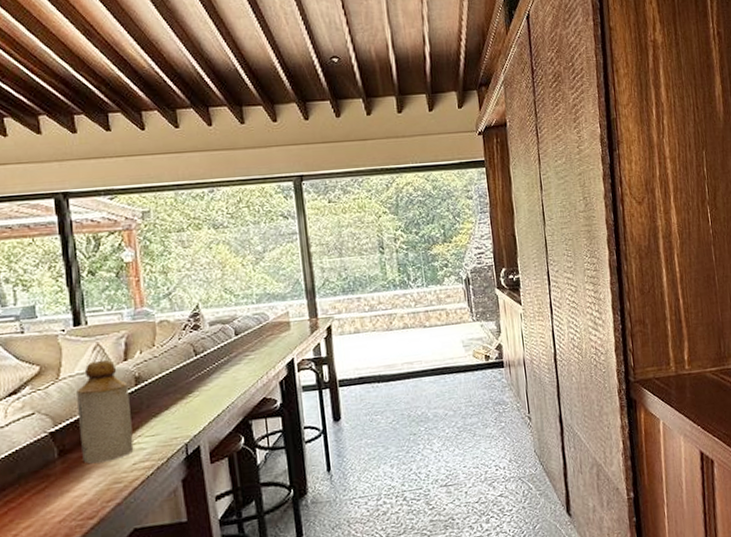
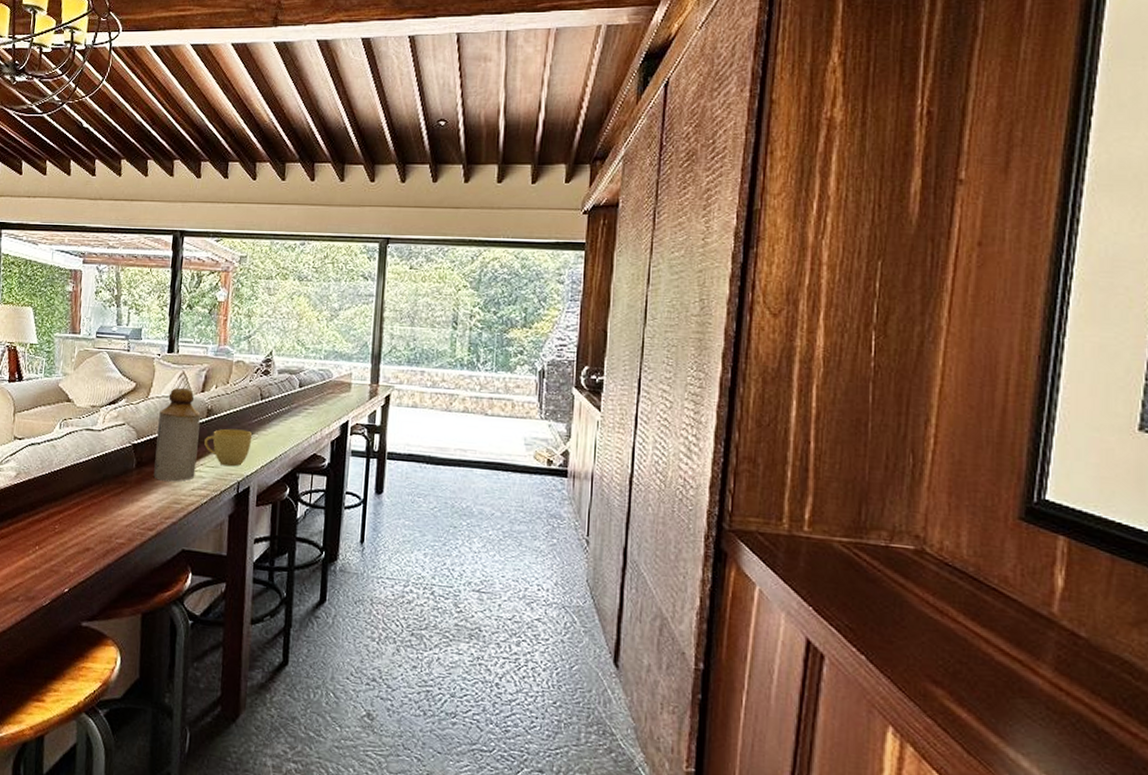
cup: none [138,389,193,432] -> present [204,428,253,467]

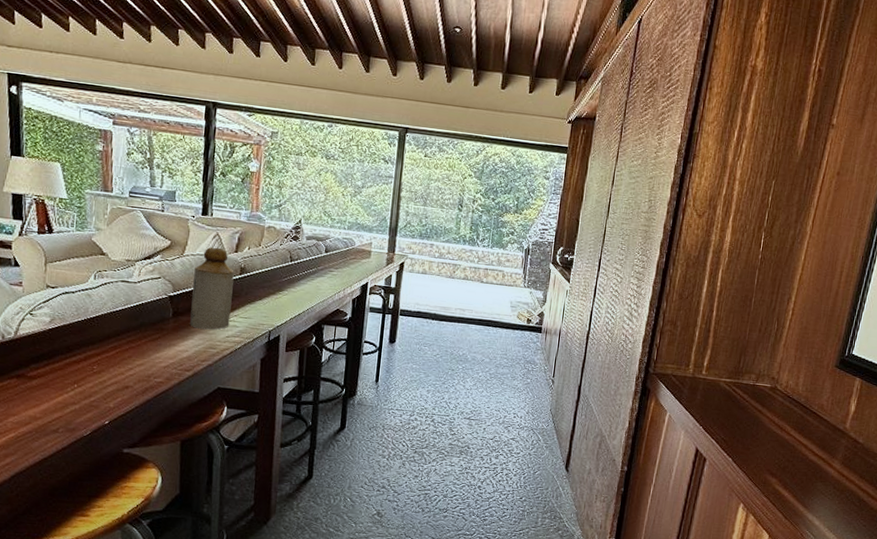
cup: present [204,428,253,467] -> none [238,285,283,318]

